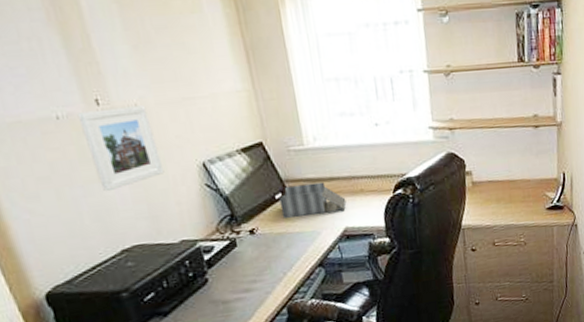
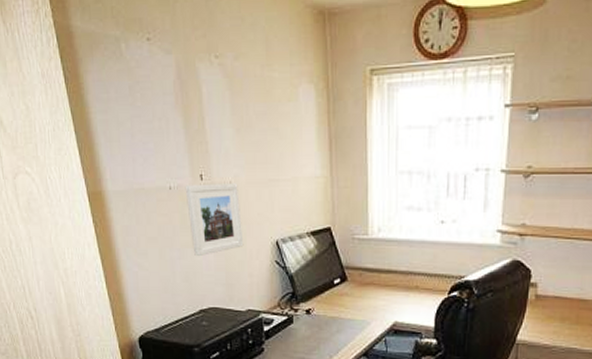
desk organizer: present [279,182,346,218] -> none [337,273,400,306]

